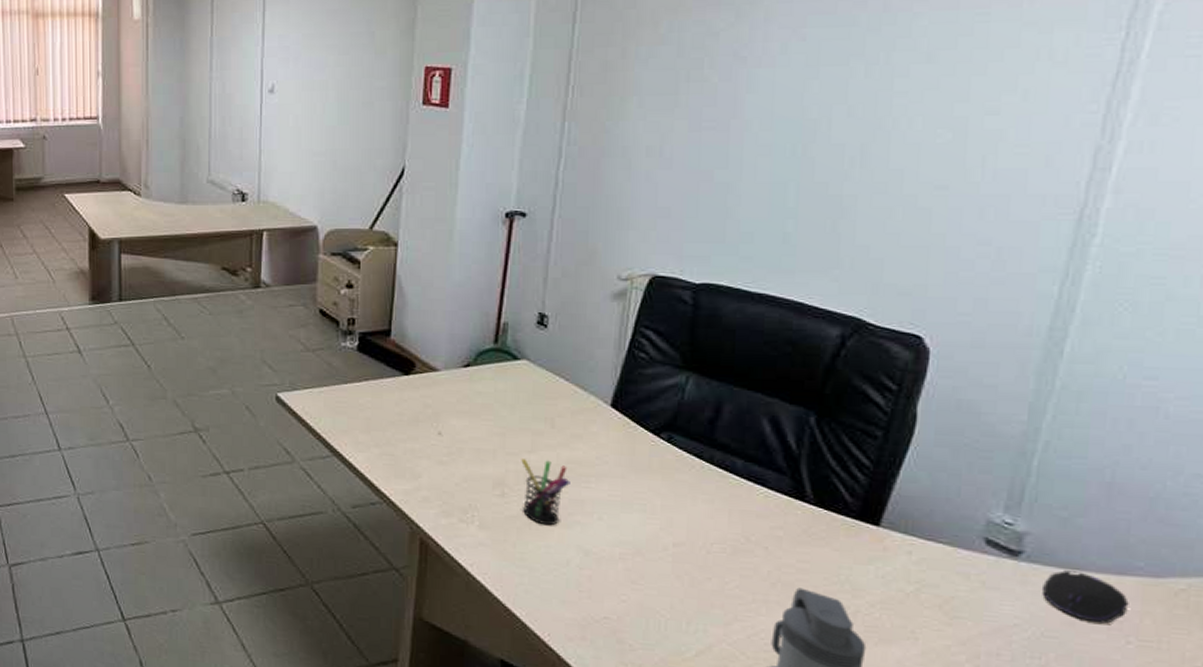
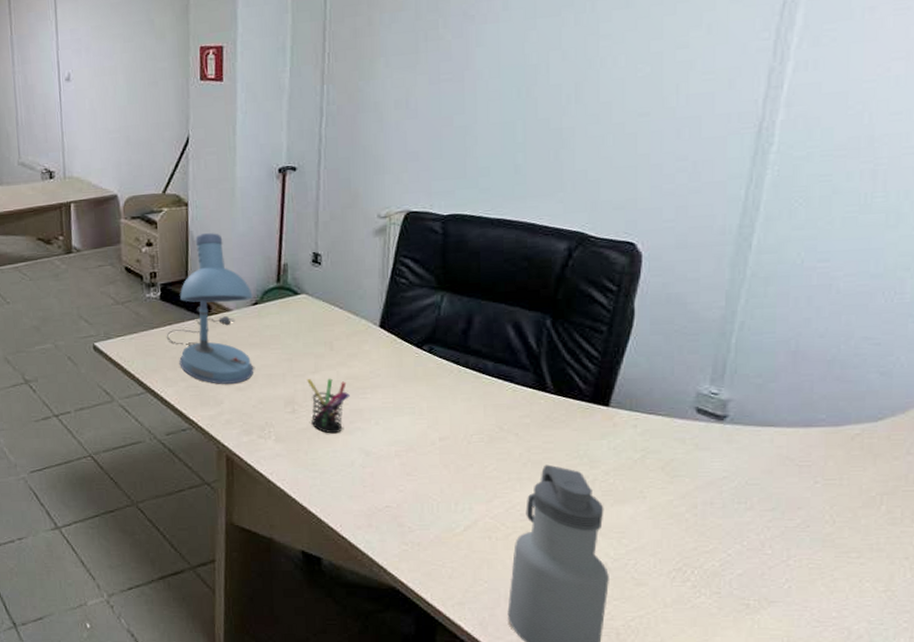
desk lamp: none [361,279,465,456] -> present [166,233,254,384]
computer mouse: present [1042,570,1129,624] -> none [745,428,815,469]

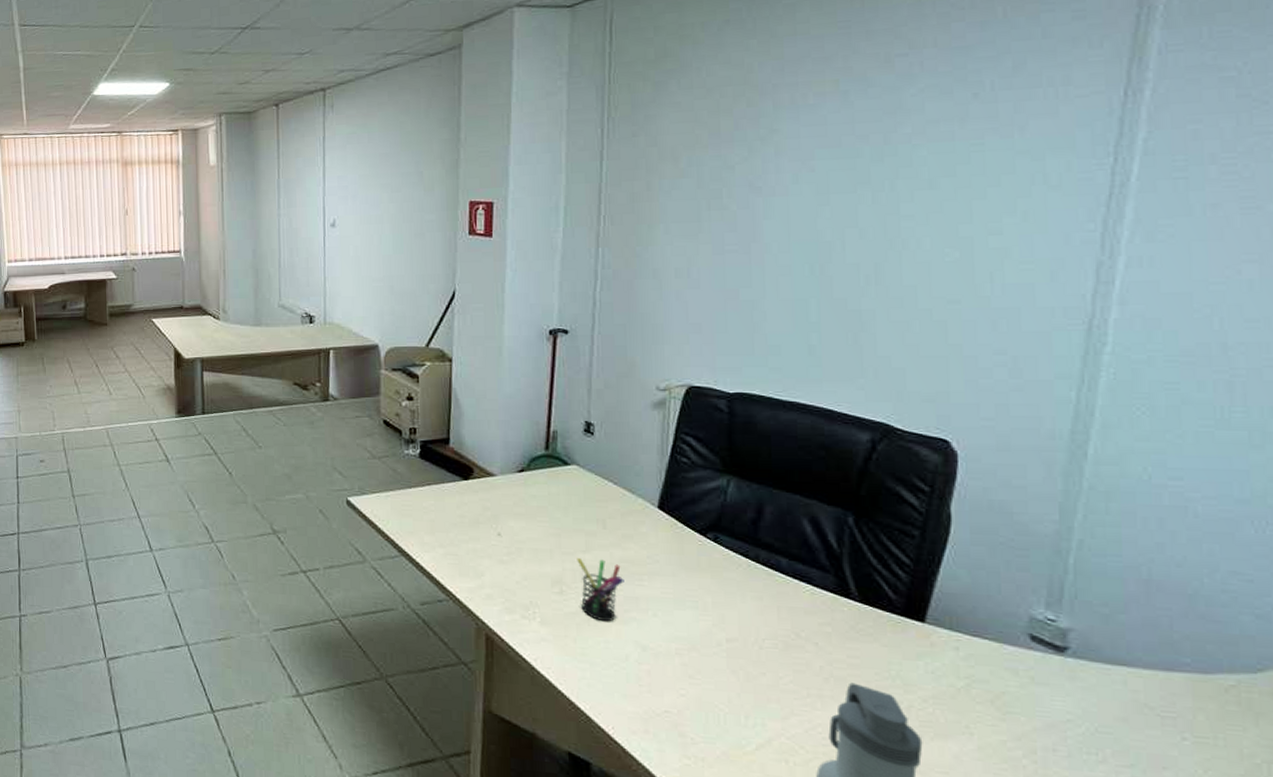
desk lamp: present [166,233,254,384] -> none [424,392,519,555]

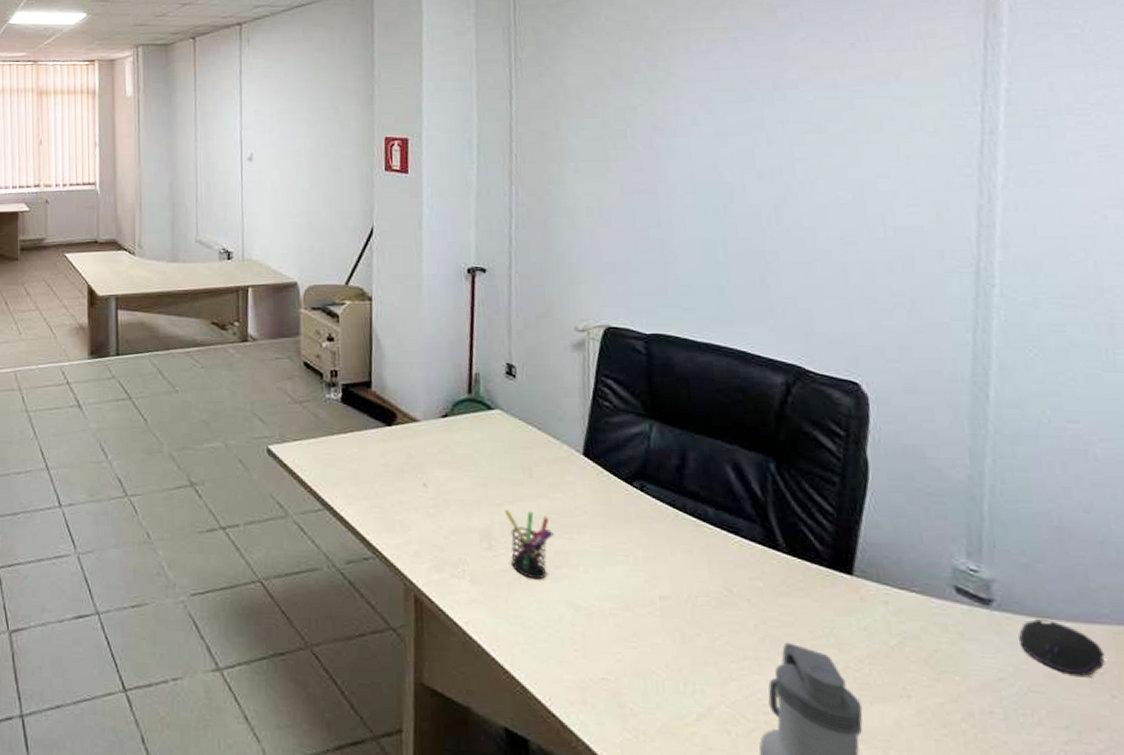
computer mouse: none [1092,666,1180,720] -> present [1019,619,1105,676]

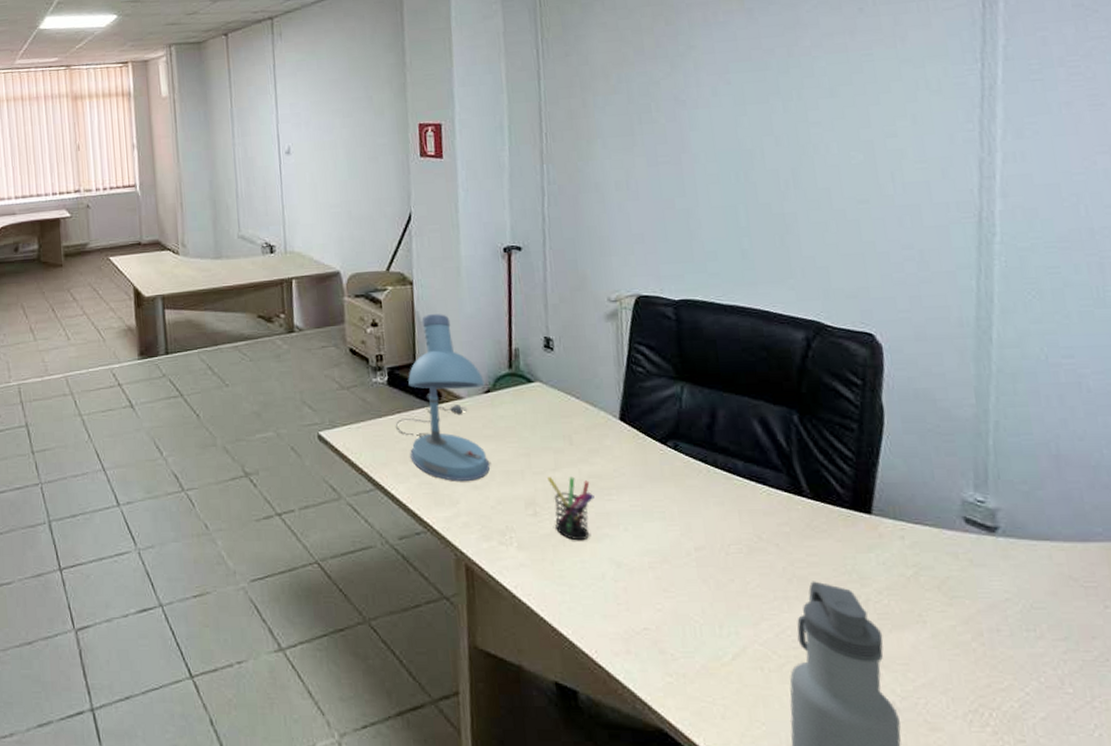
desk lamp: none [347,332,445,508] -> present [395,314,490,481]
computer mouse: present [1019,619,1105,676] -> none [1022,542,1098,590]

